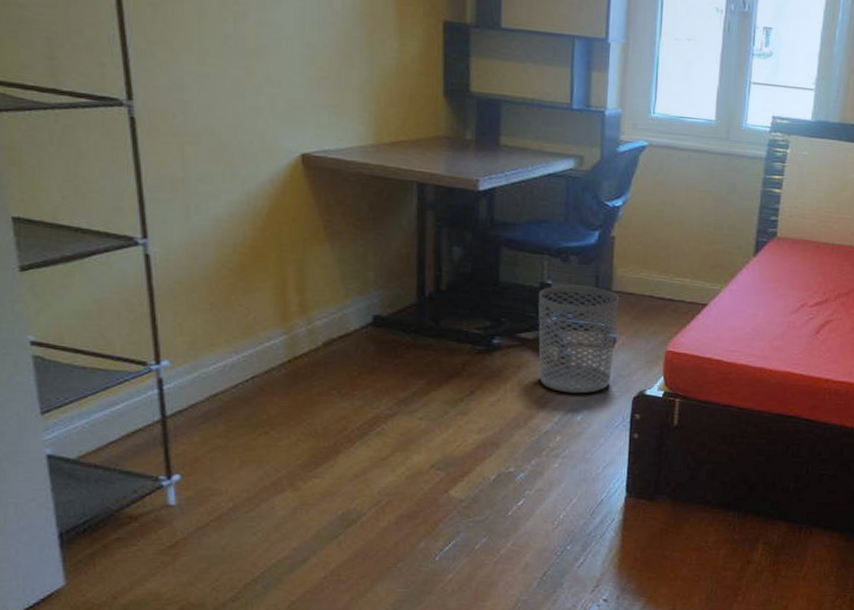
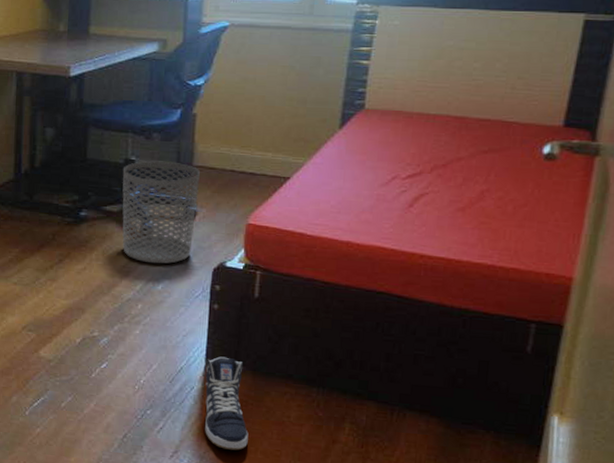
sneaker: none [625,486,669,579] -> present [205,356,249,451]

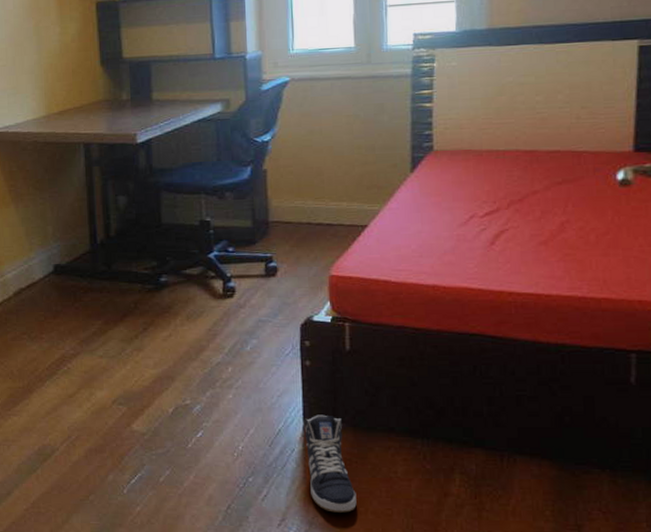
waste bin: present [122,160,200,264] -> none [199,219,277,324]

